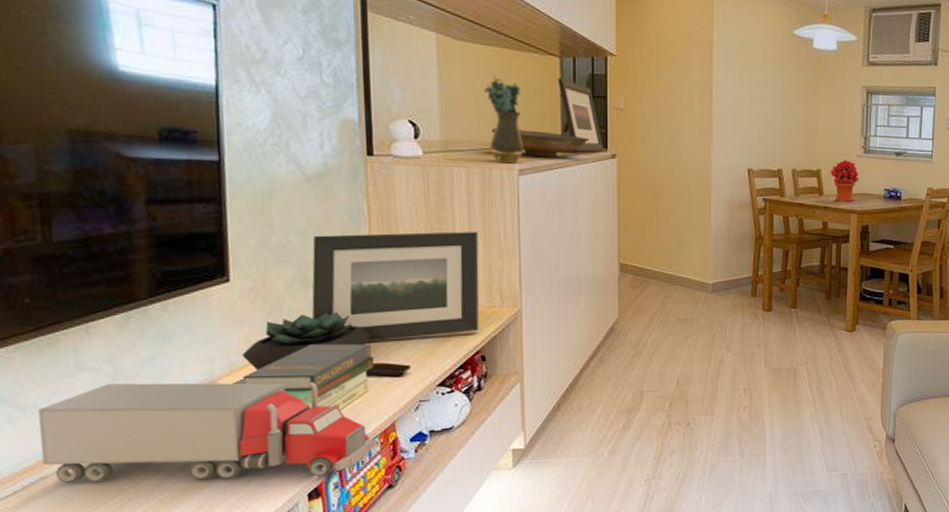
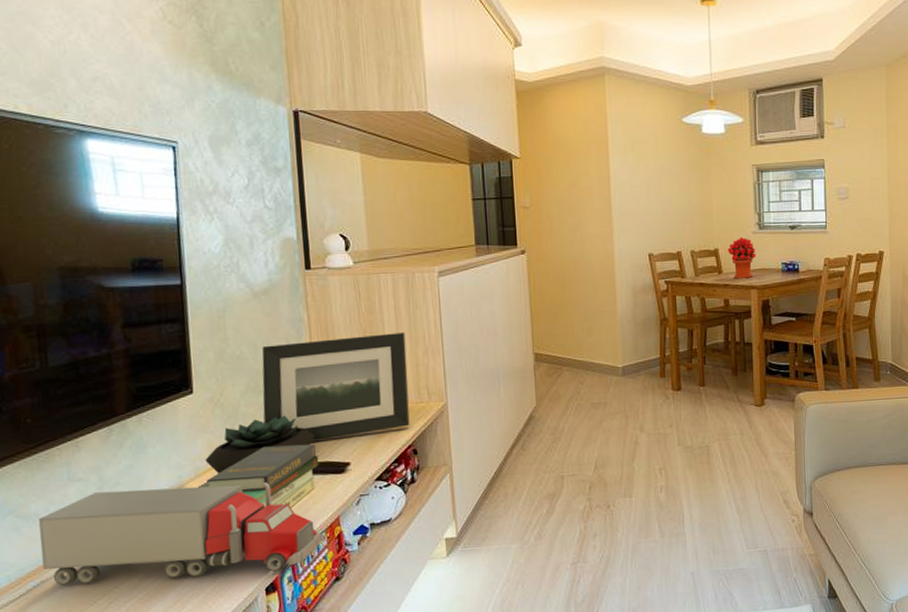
vase: present [484,76,523,164] -> none [404,187,441,267]
decorative bowl: present [491,128,590,157] -> none [412,234,501,258]
picture frame: present [557,78,603,152] -> none [468,184,513,251]

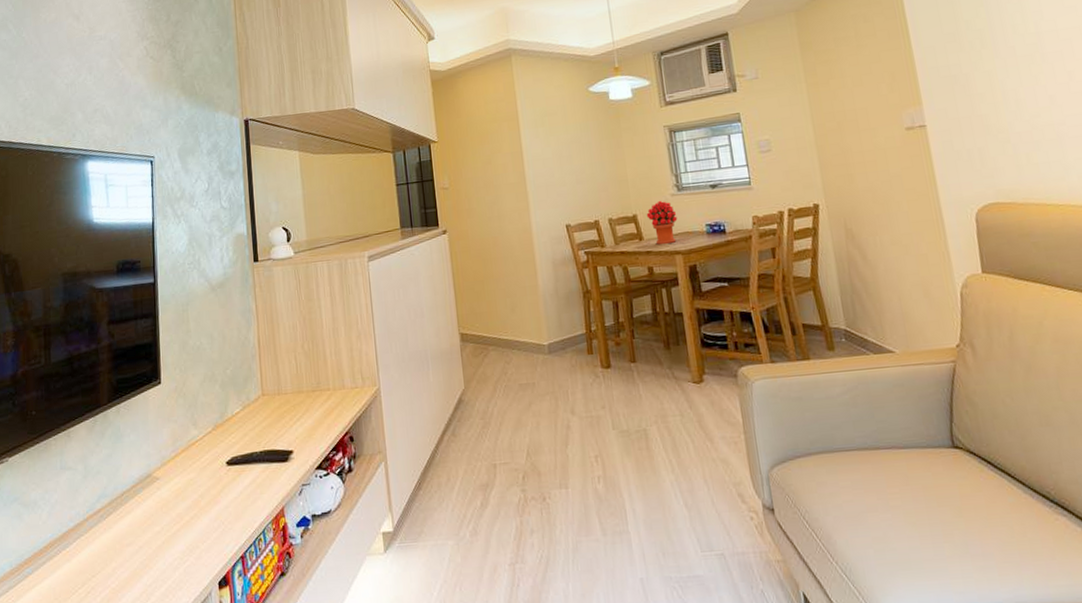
toy truck: present [39,482,322,587] -> none [36,471,268,574]
books: present [198,443,319,508] -> none [163,431,266,498]
succulent plant: present [205,415,316,474] -> none [169,403,263,463]
picture frame: present [262,333,410,441] -> none [217,318,346,429]

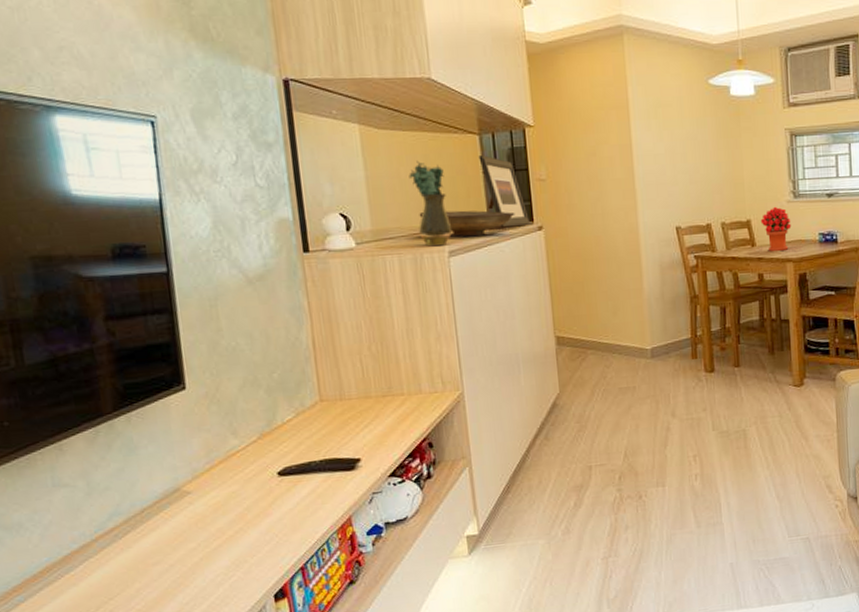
vase: none [336,178,370,253] -> present [409,160,452,247]
decorative bowl: none [344,218,423,243] -> present [419,210,515,237]
picture frame: none [392,170,435,233] -> present [478,155,530,228]

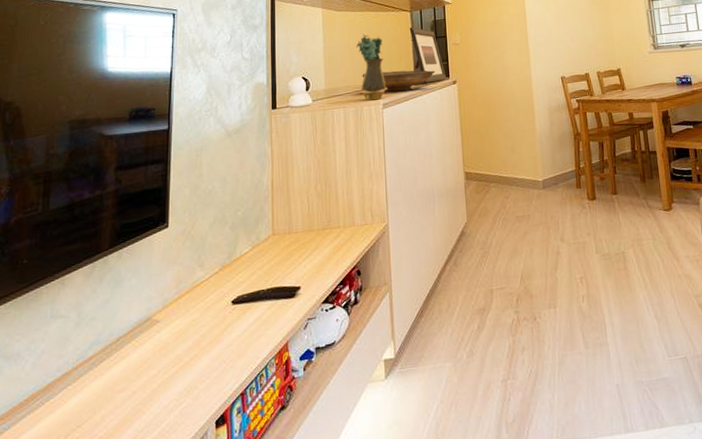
bouquet: present [760,206,792,252] -> none [628,56,654,94]

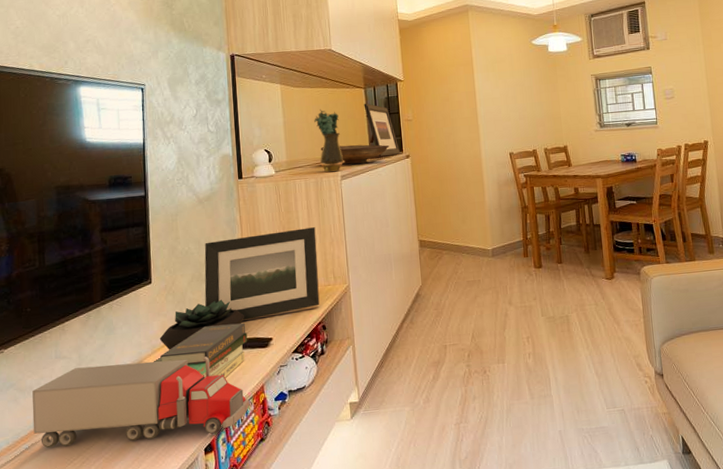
toy truck: none [16,310,271,428] -> present [32,356,250,448]
books: none [164,269,273,336] -> present [154,322,248,378]
succulent plant: none [172,243,271,305] -> present [159,299,245,350]
picture frame: none [227,160,355,267] -> present [204,227,320,320]

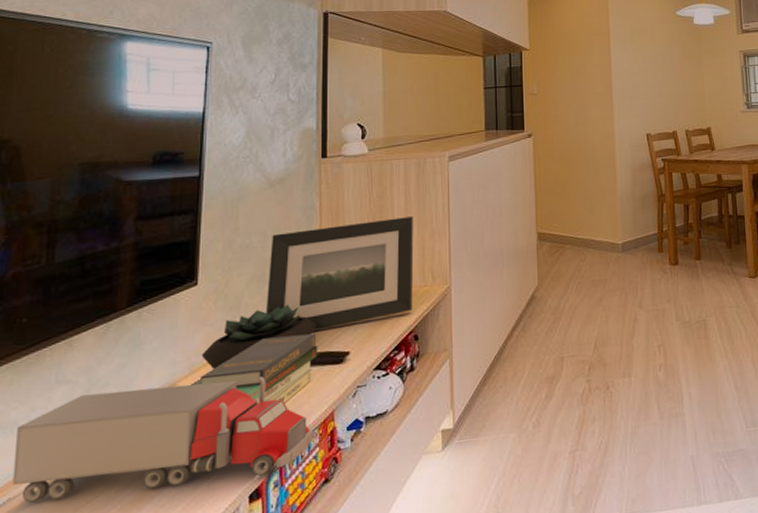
vase: present [314,109,343,173] -> none [420,78,452,152]
decorative bowl: present [320,144,390,165] -> none [426,120,509,143]
picture frame: present [364,103,400,157] -> none [481,74,521,135]

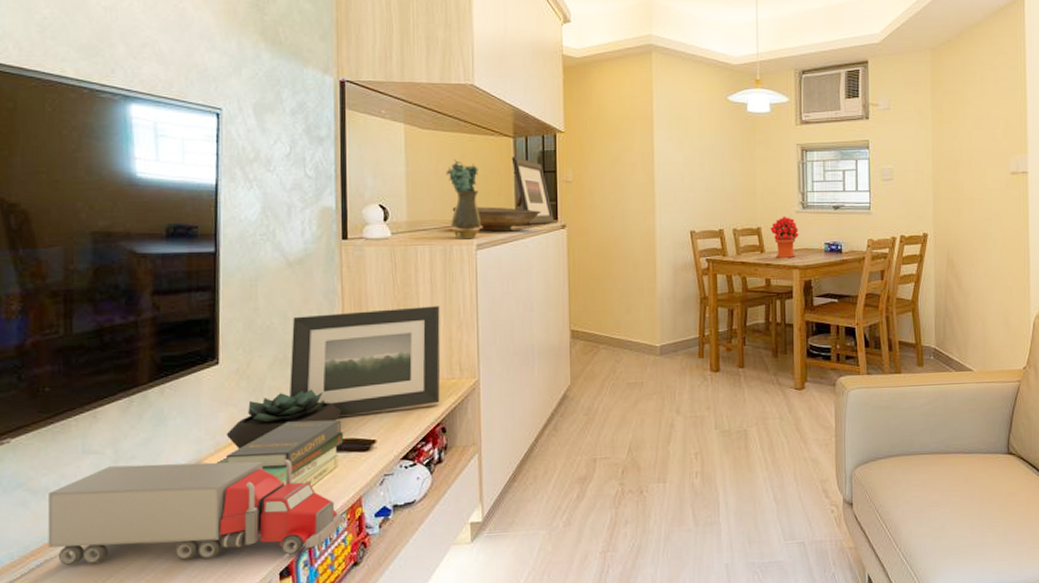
vase: none [420,78,452,152] -> present [446,159,481,239]
decorative bowl: none [426,120,509,143] -> present [452,207,541,231]
picture frame: none [481,74,521,135] -> present [511,157,554,225]
bouquet: none [719,116,746,155] -> present [770,216,799,259]

